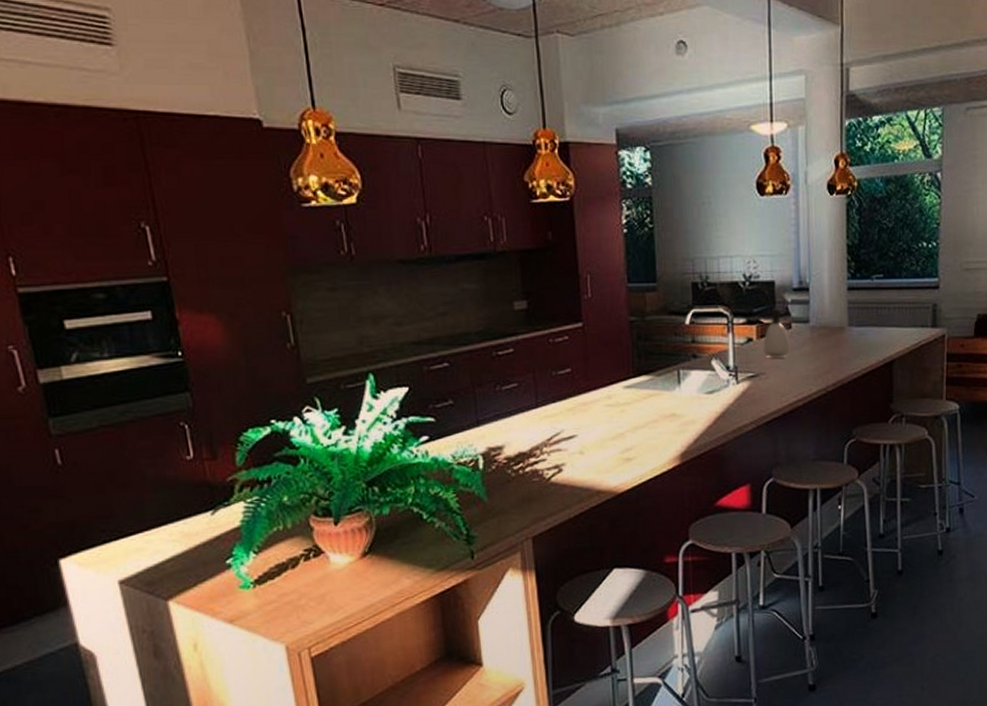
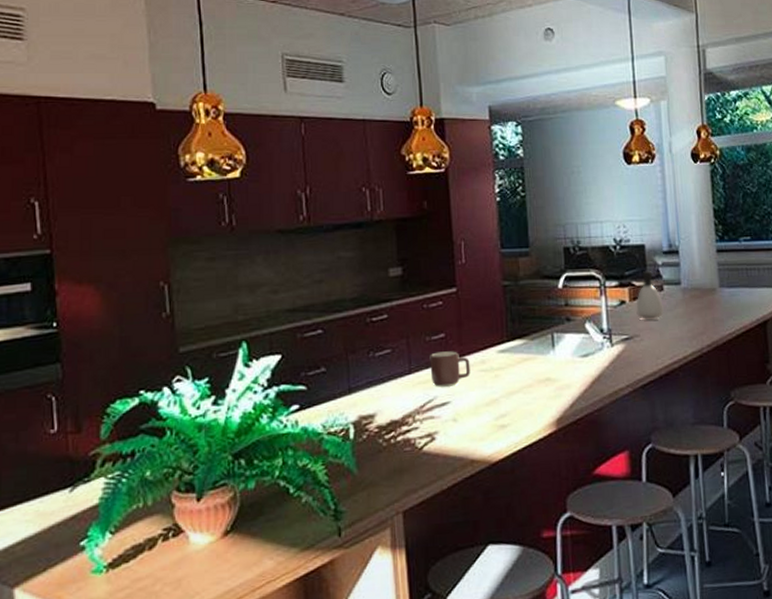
mug: none [556,386,597,421] -> present [429,351,470,387]

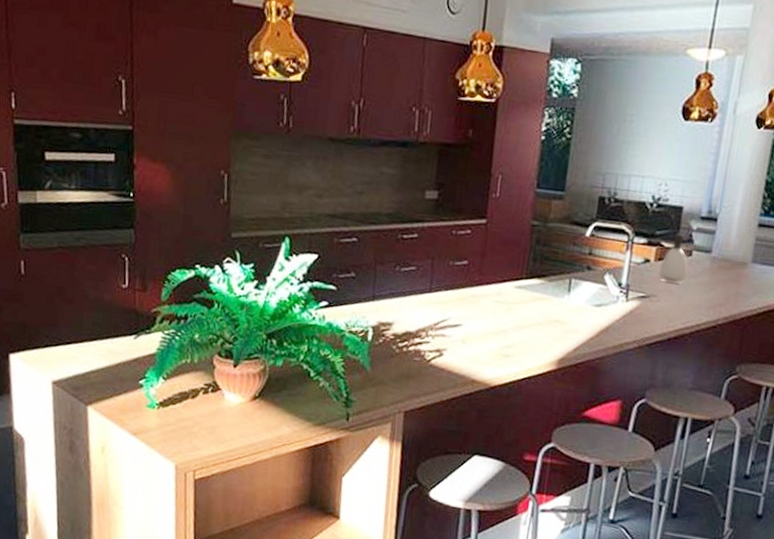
mug: present [429,351,470,387] -> none [448,277,487,311]

